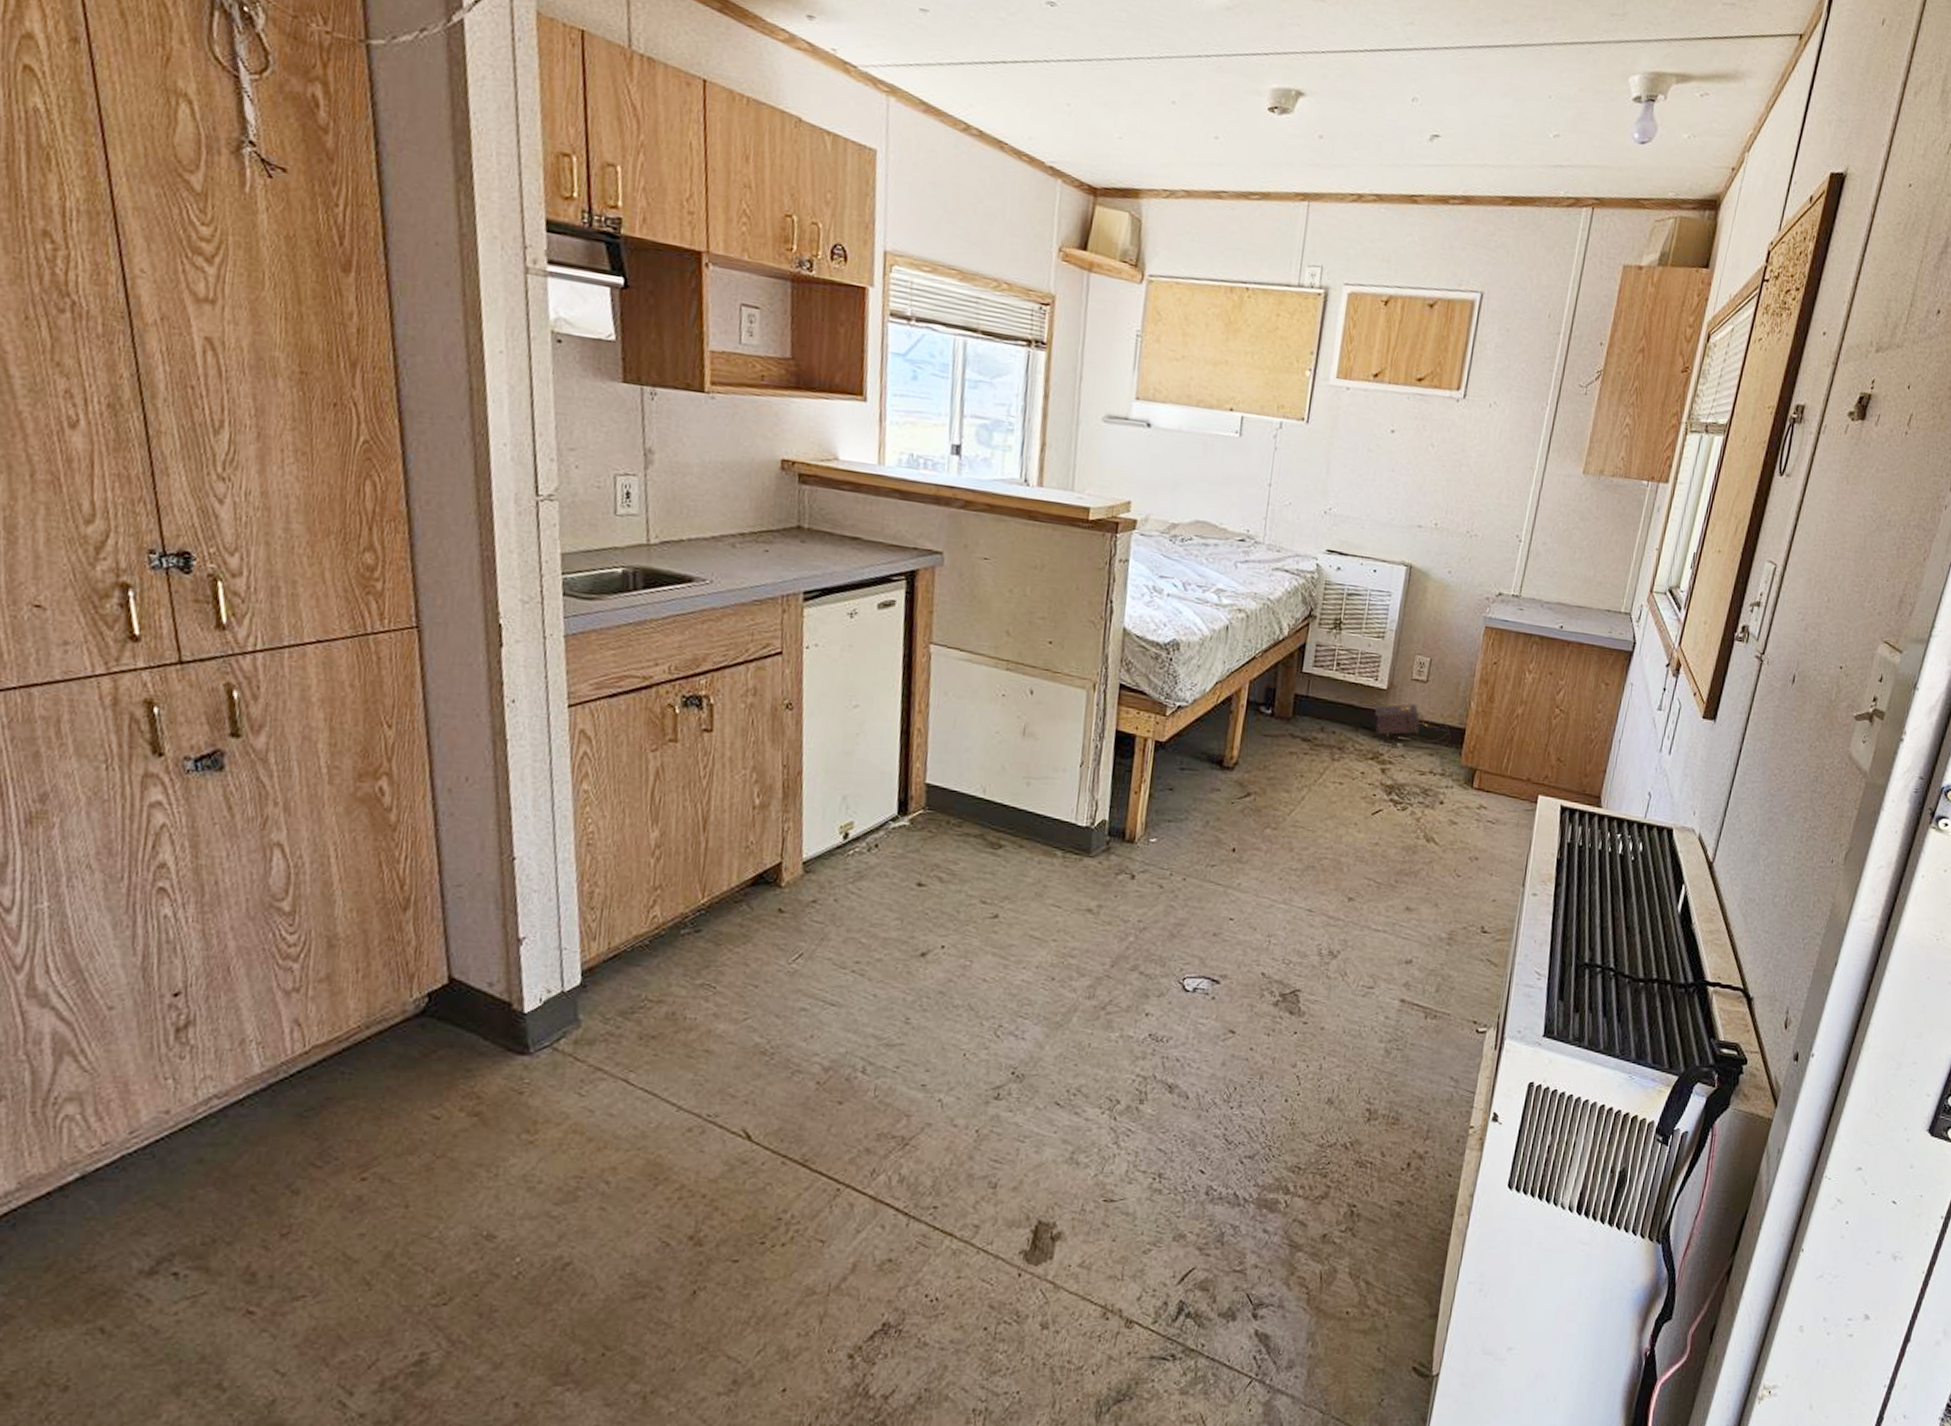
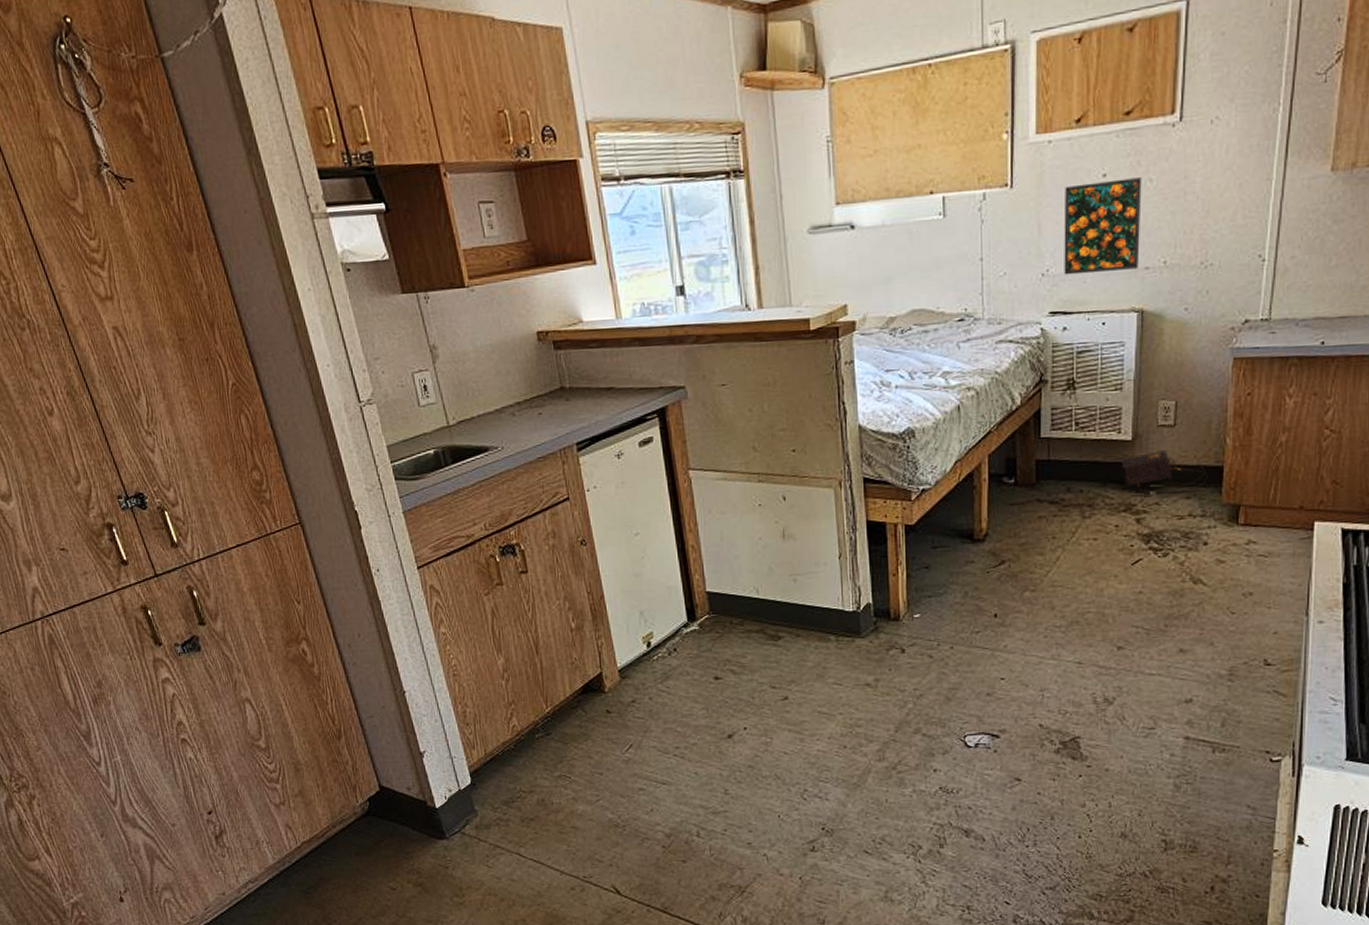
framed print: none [1345,433,1425,525] -> present [1064,177,1142,275]

